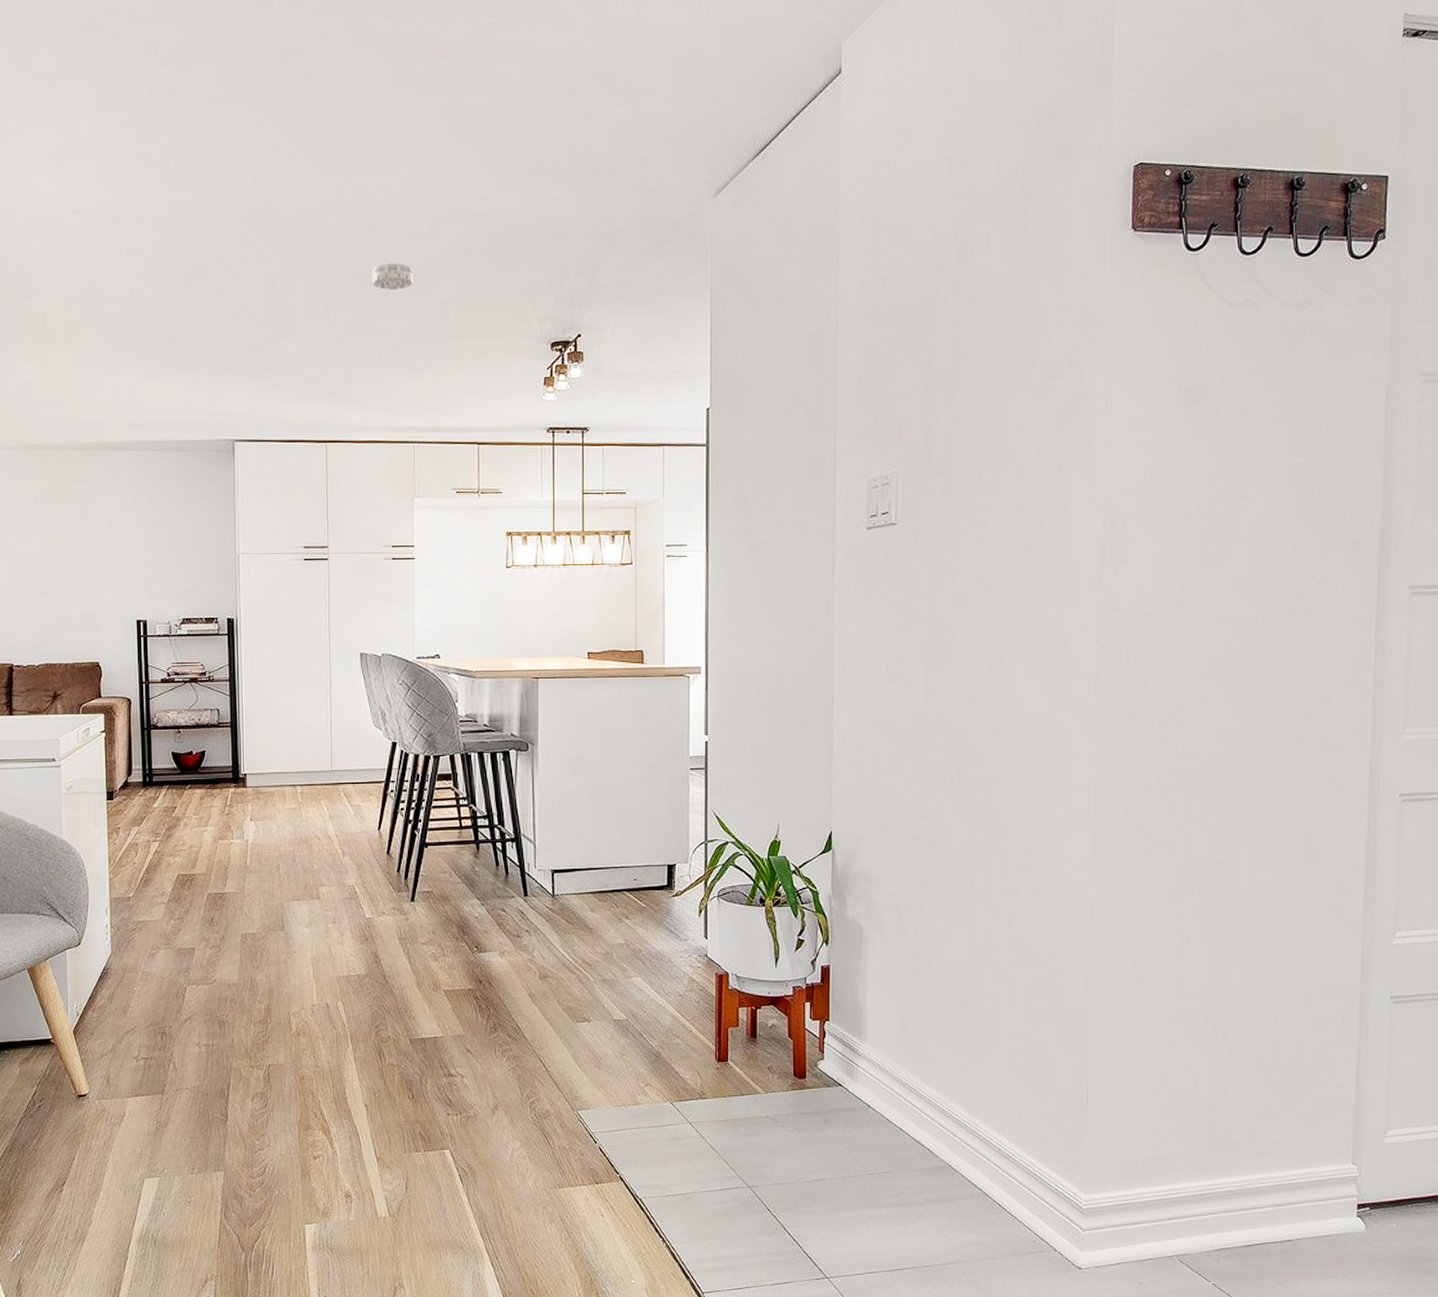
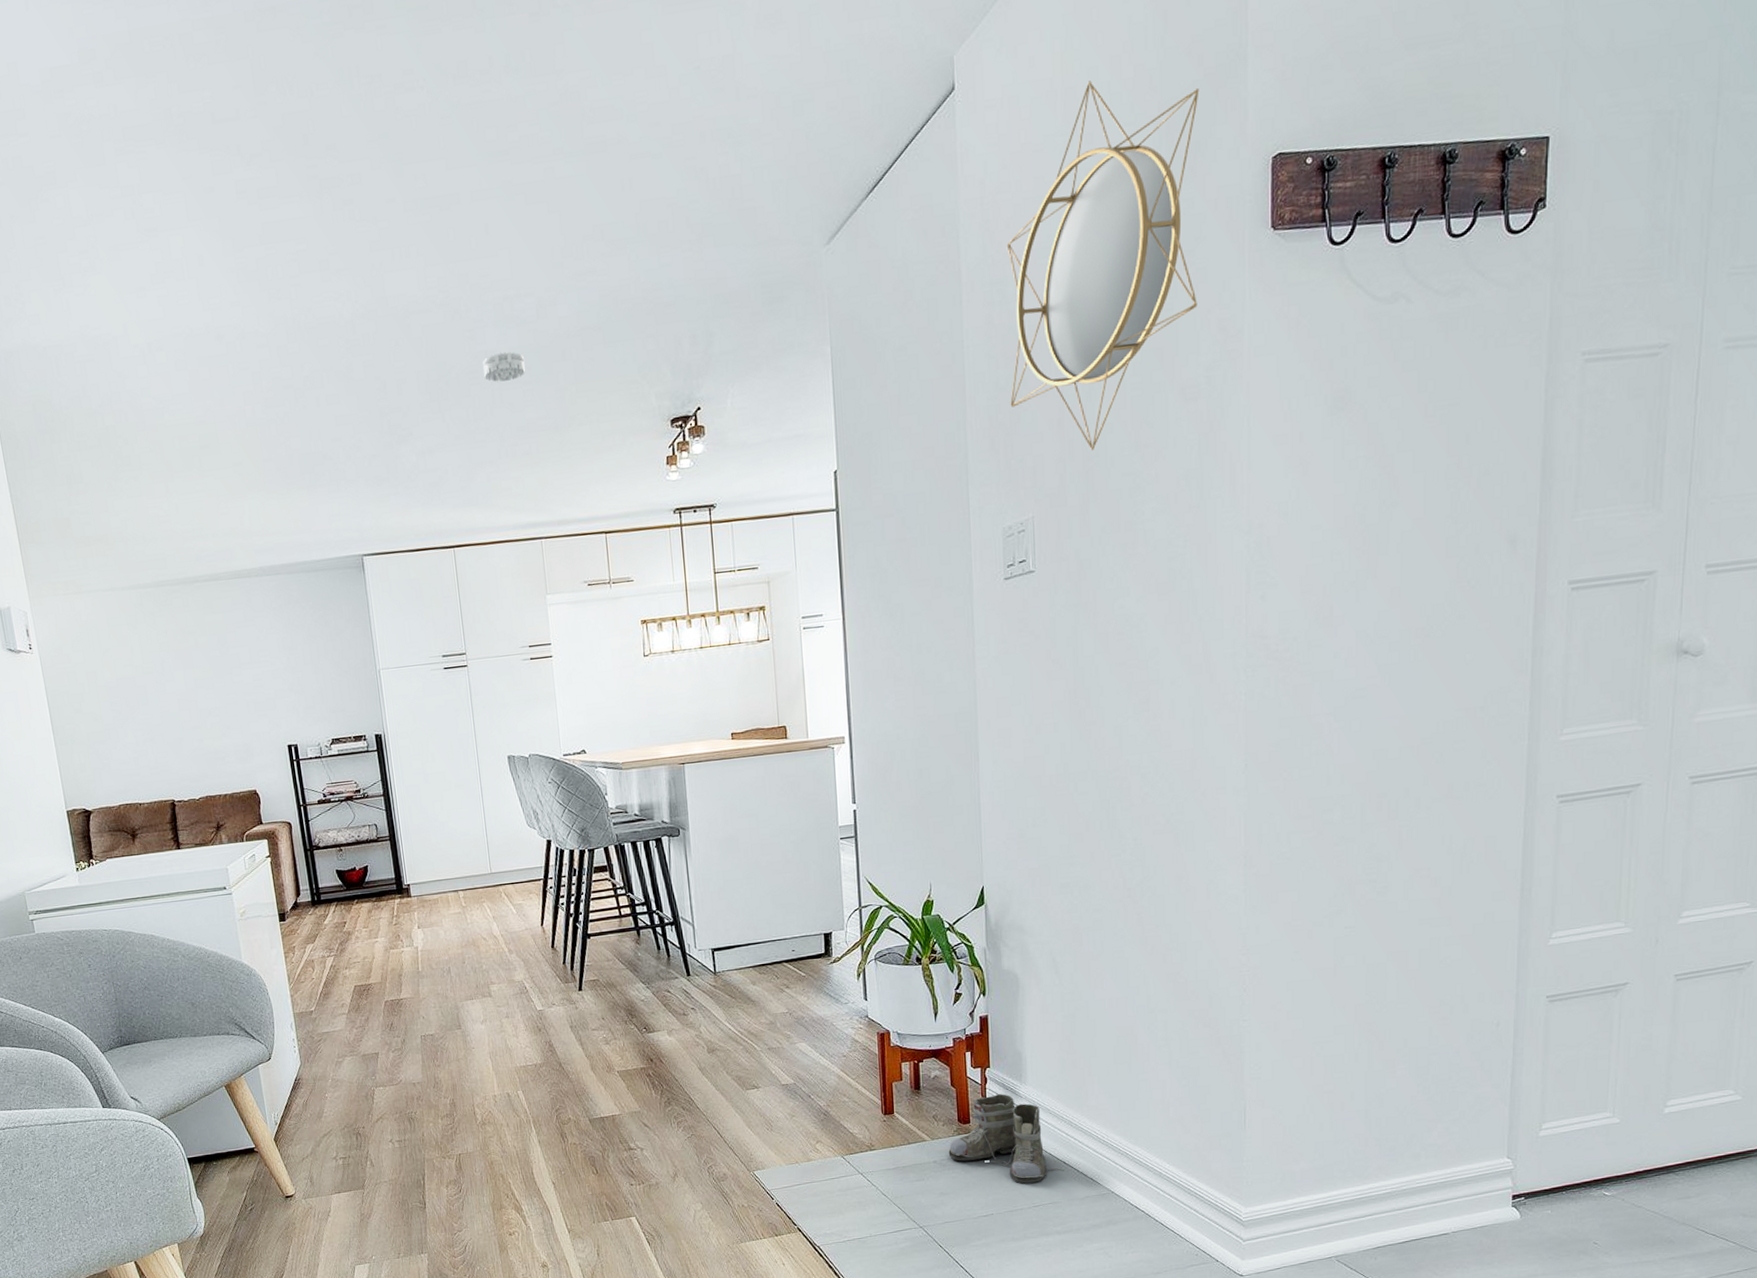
boots: none [782,1050,901,1149] -> present [948,1094,1065,1184]
home mirror: none [880,79,1068,415] -> present [1006,80,1199,450]

